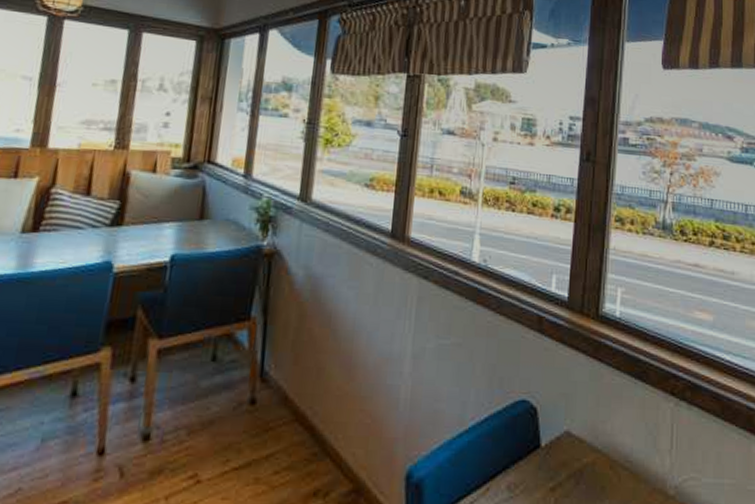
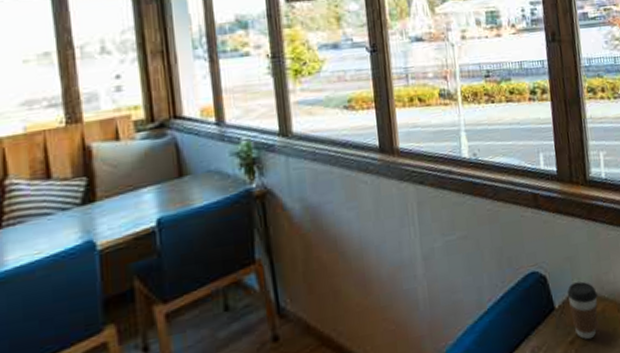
coffee cup: none [556,423,590,492] -> present [567,281,598,340]

